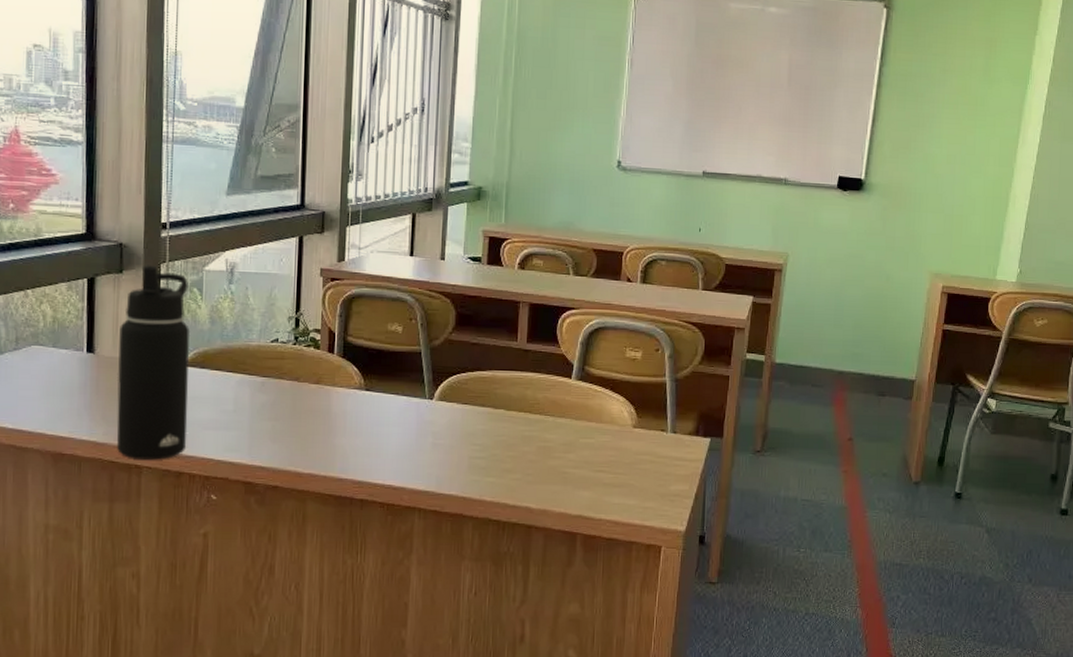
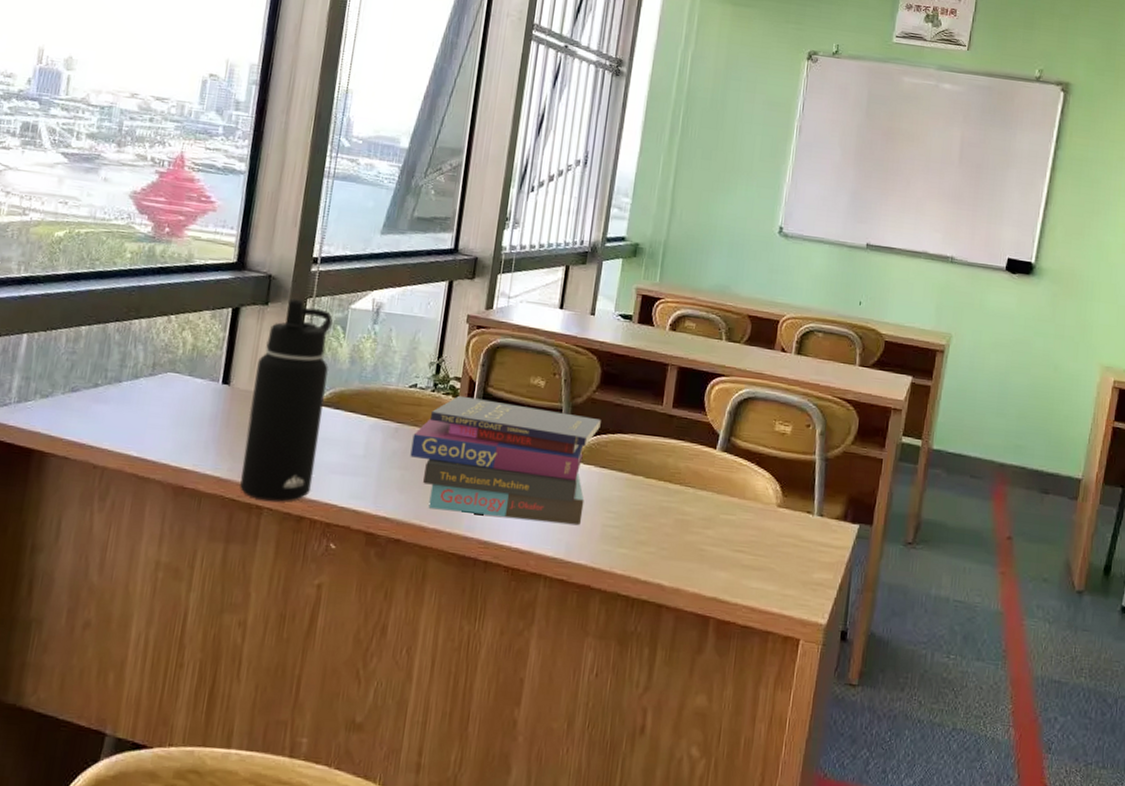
books: none [279,346,460,459] -> present [410,395,601,525]

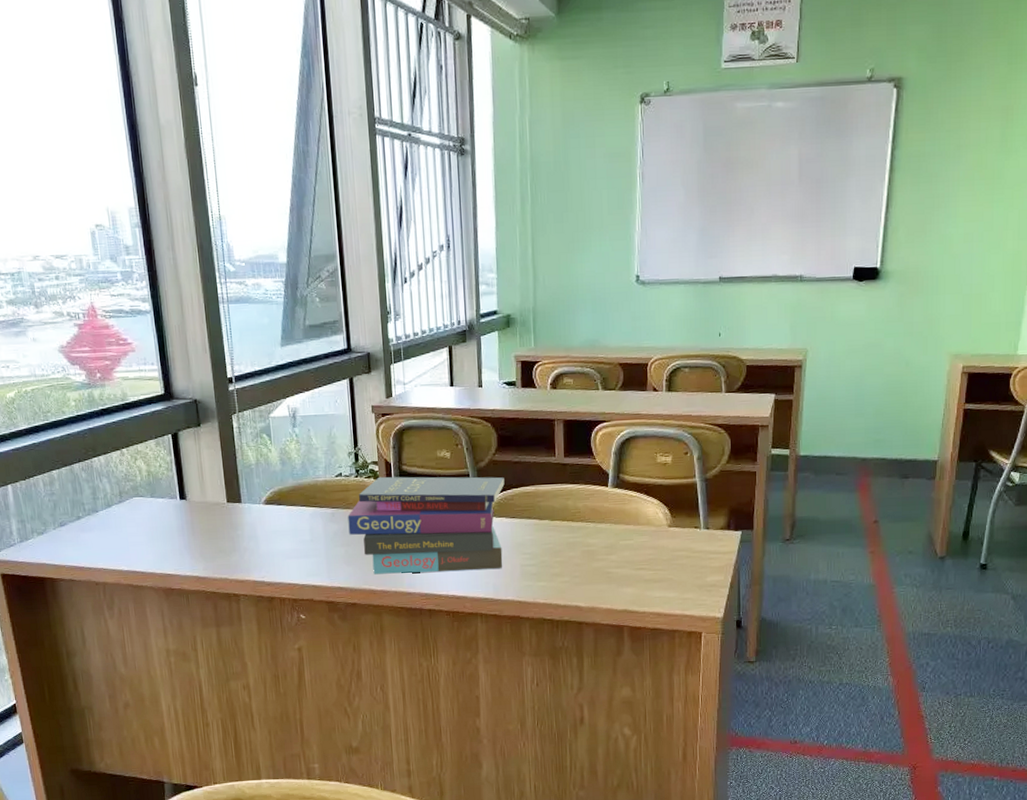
water bottle: present [240,298,333,502] -> none [204,417,275,589]

